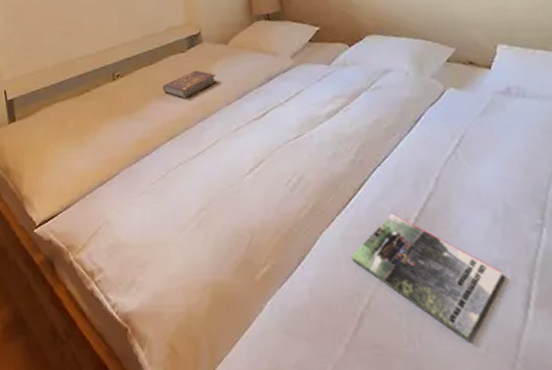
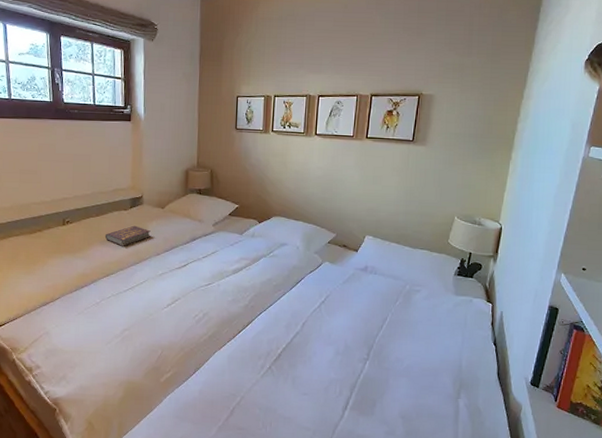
magazine: present [351,213,504,340] -> none [233,343,334,428]

